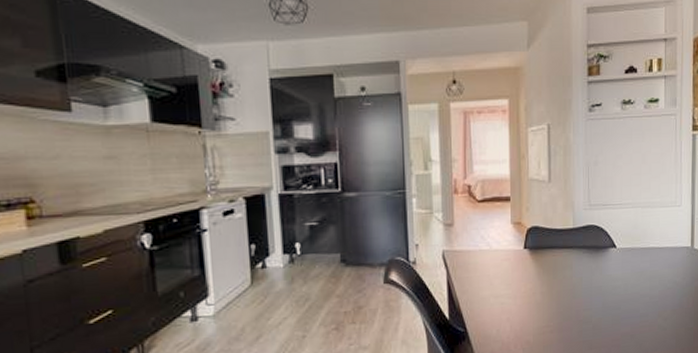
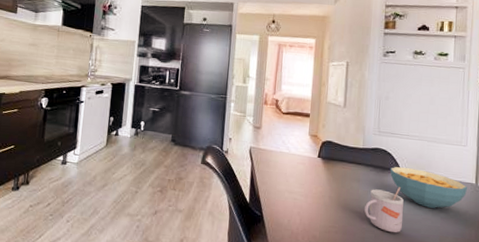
mug: none [580,266,621,319] -> present [364,187,404,233]
cereal bowl: none [604,241,684,283] -> present [389,167,468,208]

